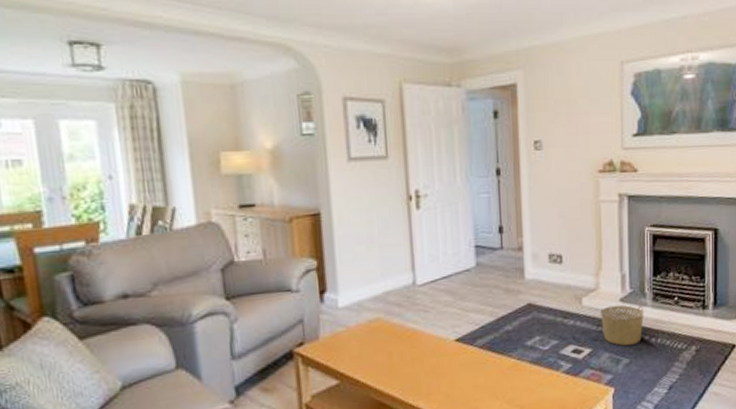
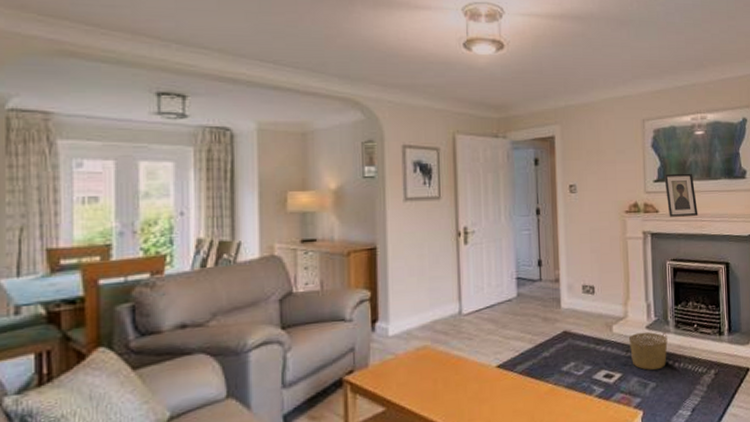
picture frame: none [645,125,684,177] -> present [664,173,698,217]

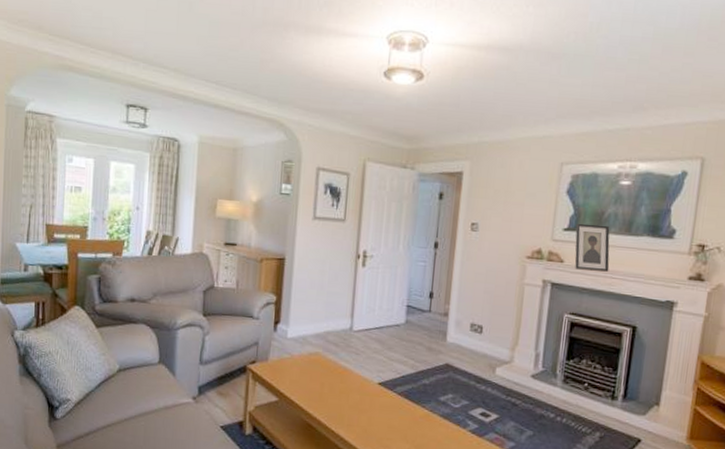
basket: present [628,332,668,371] -> none [510,379,553,420]

